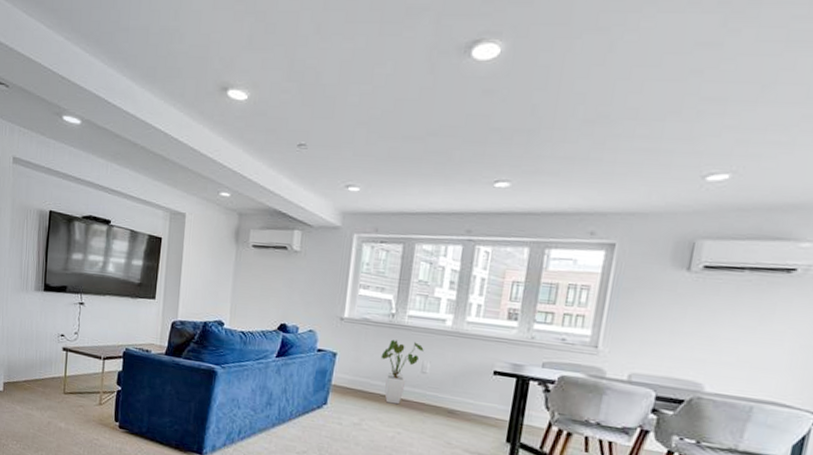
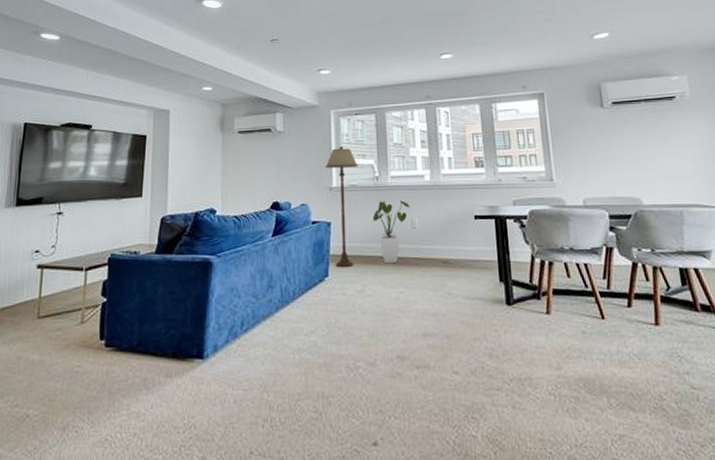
floor lamp: none [335,274,375,400] -> present [325,145,359,268]

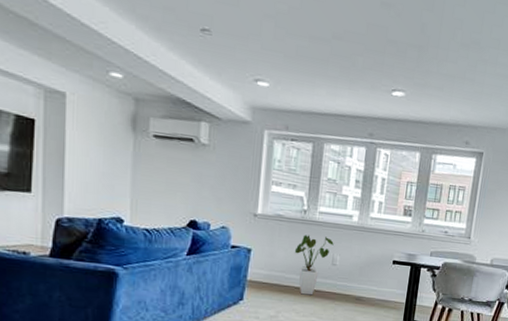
floor lamp: present [325,145,359,268] -> none [251,171,288,294]

